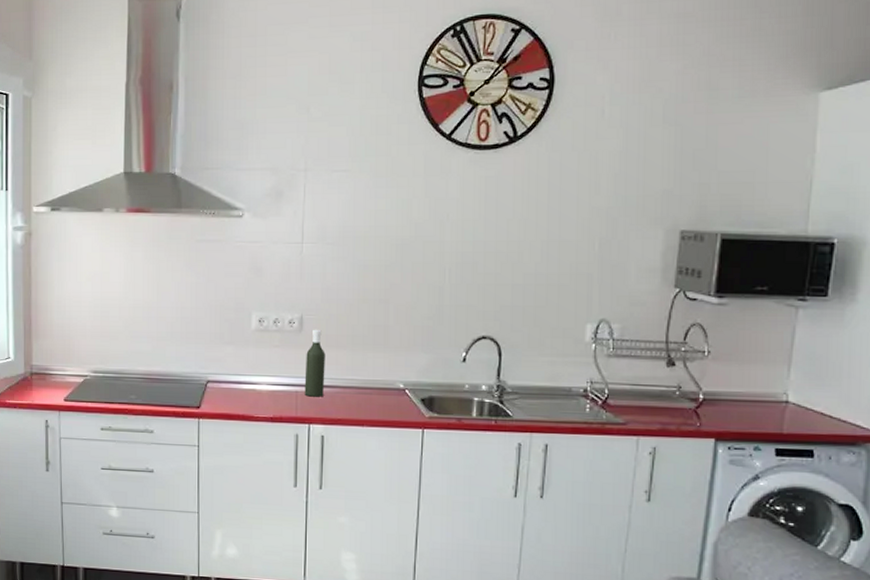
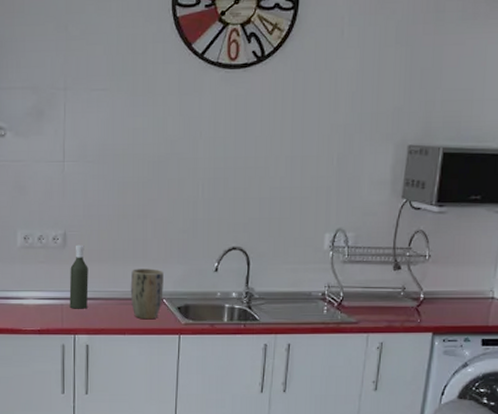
plant pot: none [370,356,406,411] -> present [130,268,164,320]

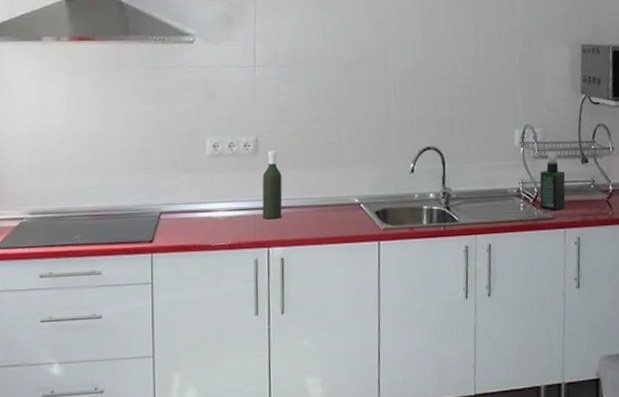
plant pot: present [130,268,164,320] -> none [326,172,361,227]
spray bottle: none [344,257,375,316] -> present [539,152,566,211]

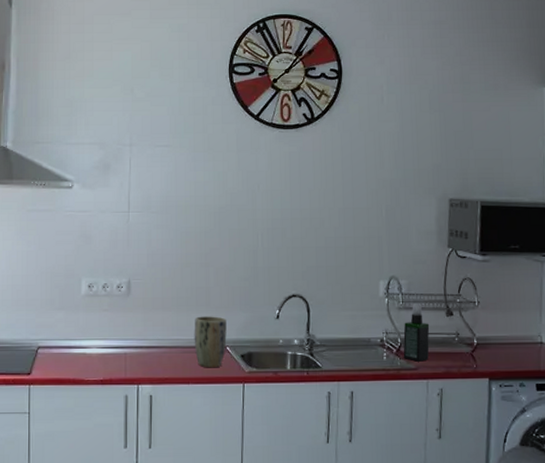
bottle: present [262,150,283,220] -> none [133,292,152,358]
plant pot: none [326,172,361,227] -> present [194,316,227,368]

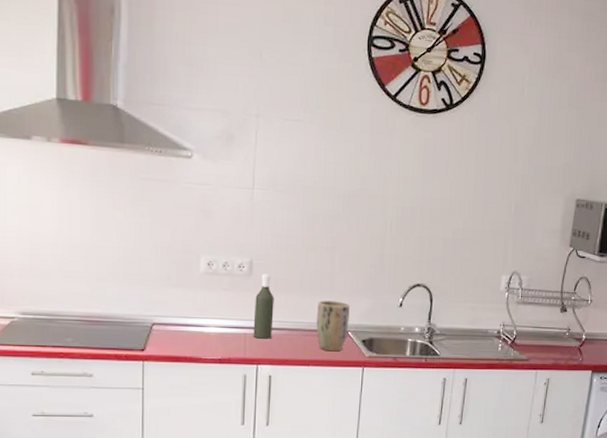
bottle: none [133,292,152,358] -> present [253,273,274,339]
spray bottle: present [403,303,430,362] -> none [517,299,544,353]

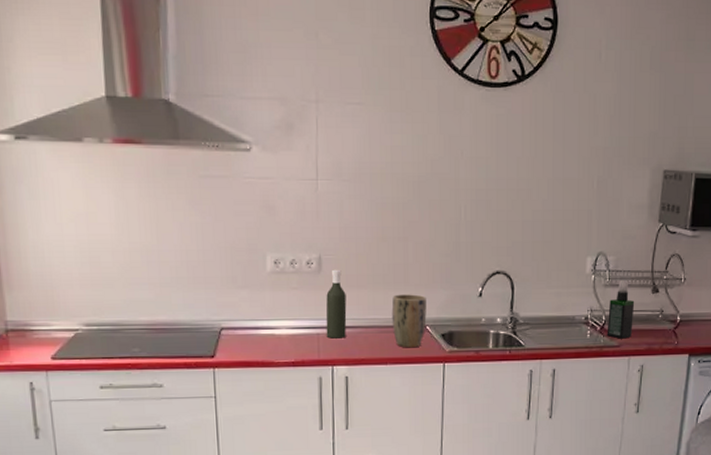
spray bottle: none [517,299,544,353] -> present [606,280,635,339]

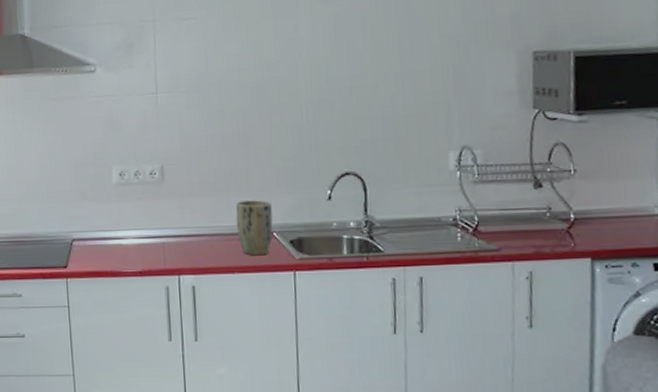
bottle: present [326,269,347,339] -> none [170,178,191,247]
spray bottle: present [606,280,635,339] -> none [481,175,514,242]

